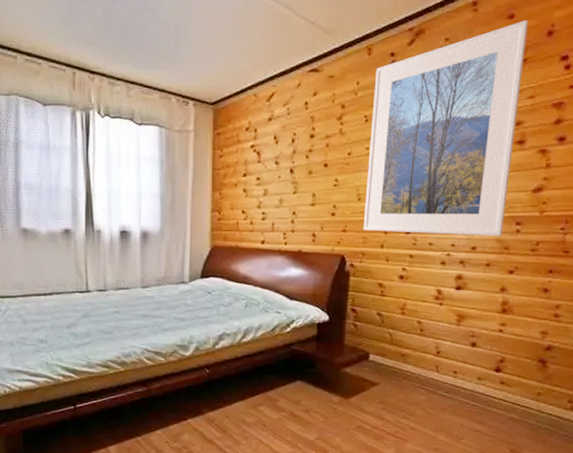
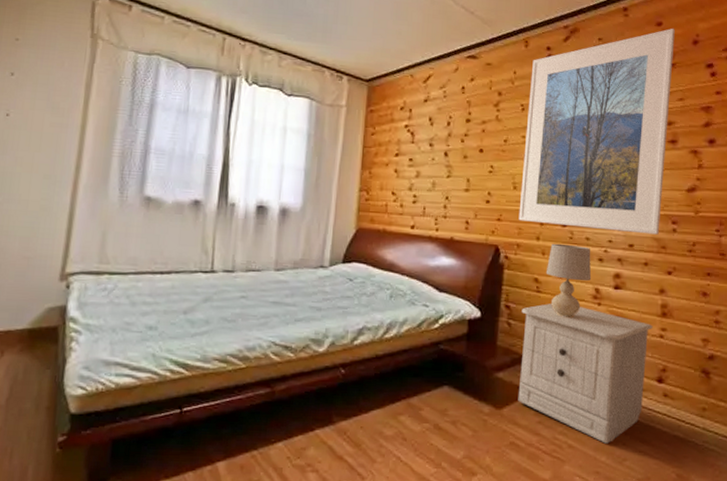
nightstand: none [364,306,493,425] -> present [518,303,653,444]
table lamp: none [389,250,434,317] -> present [545,243,592,318]

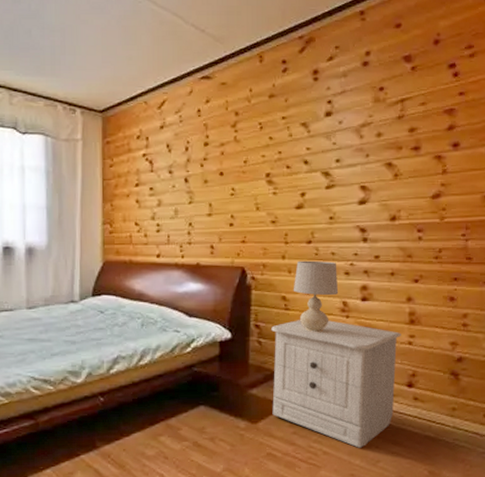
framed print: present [518,28,675,235] -> none [263,28,415,244]

